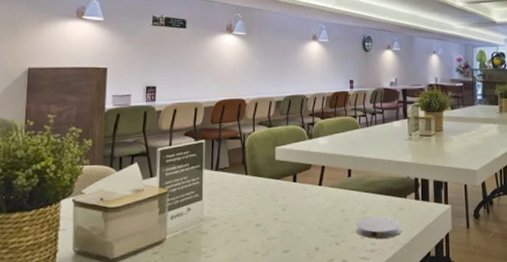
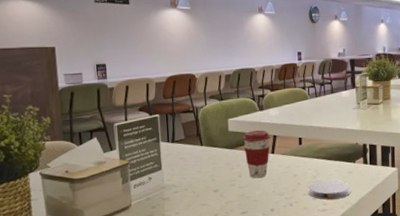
coffee cup: none [289,159,319,213] -> present [242,129,270,179]

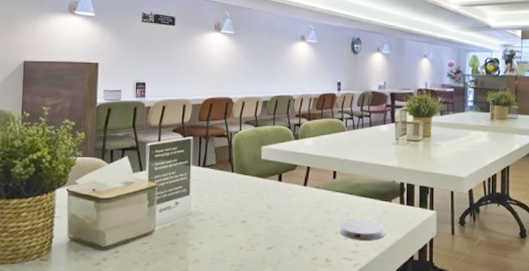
coffee cup: present [242,129,270,179] -> none [274,160,304,212]

